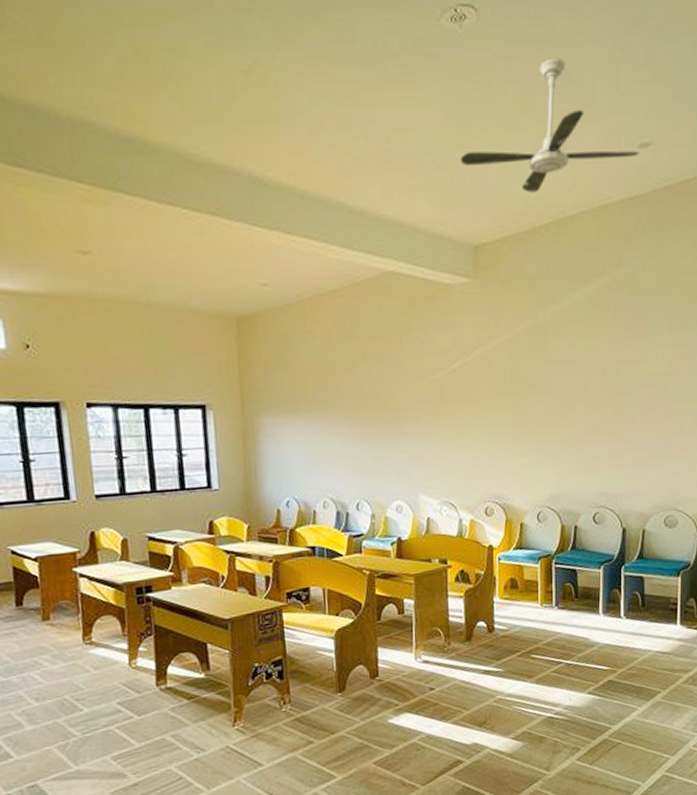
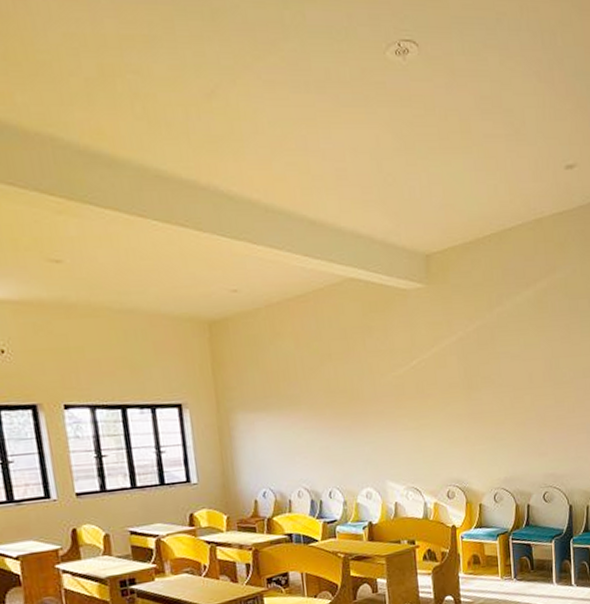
ceiling fan: present [460,58,639,193] -> none [410,89,566,208]

